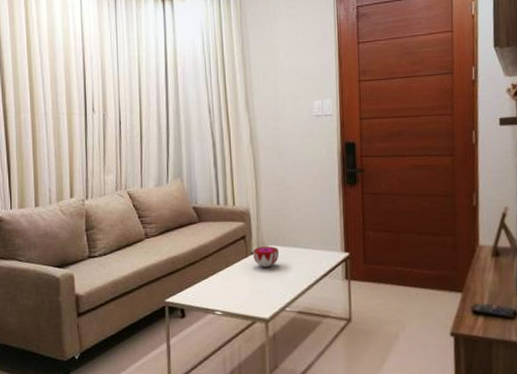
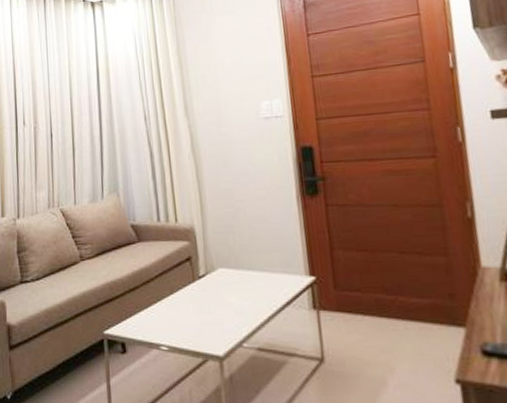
decorative bowl: present [252,246,279,267] -> none [200,269,231,294]

